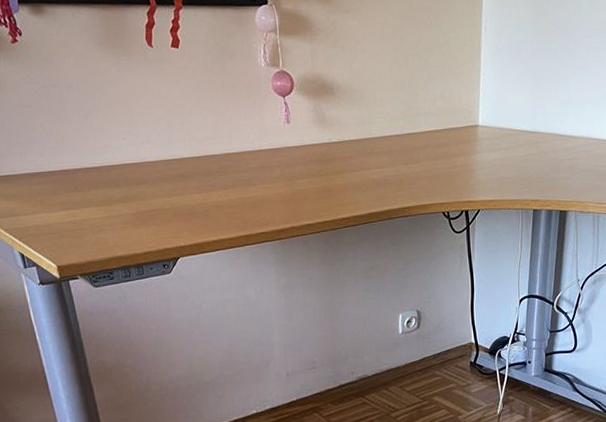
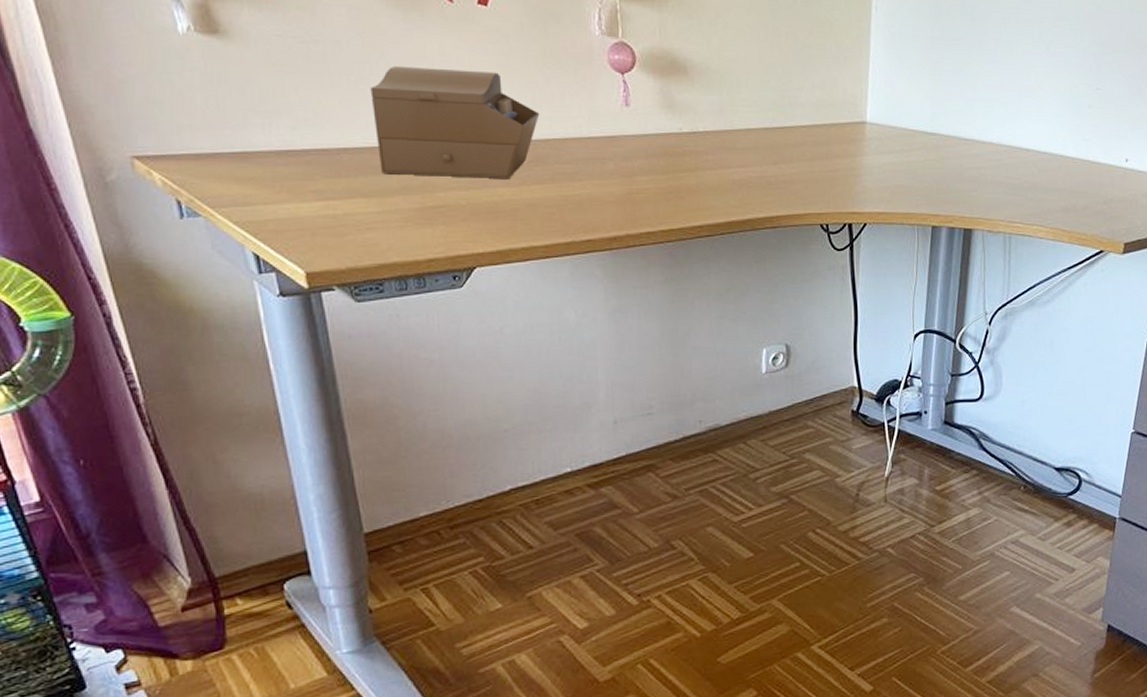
sewing box: none [95,101,222,188] -> present [370,65,540,178]

